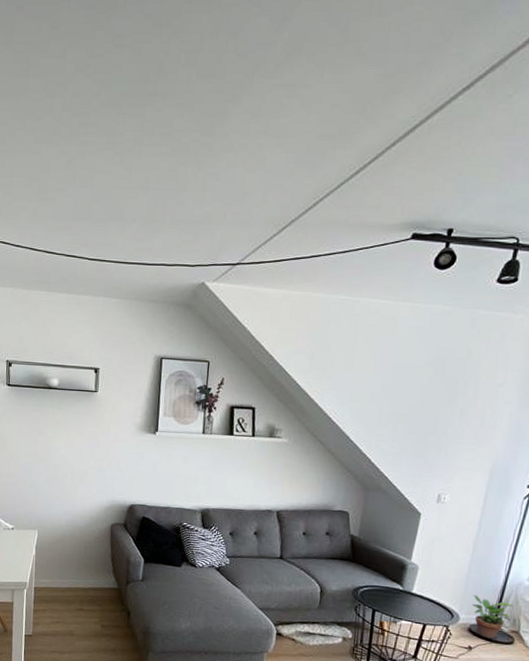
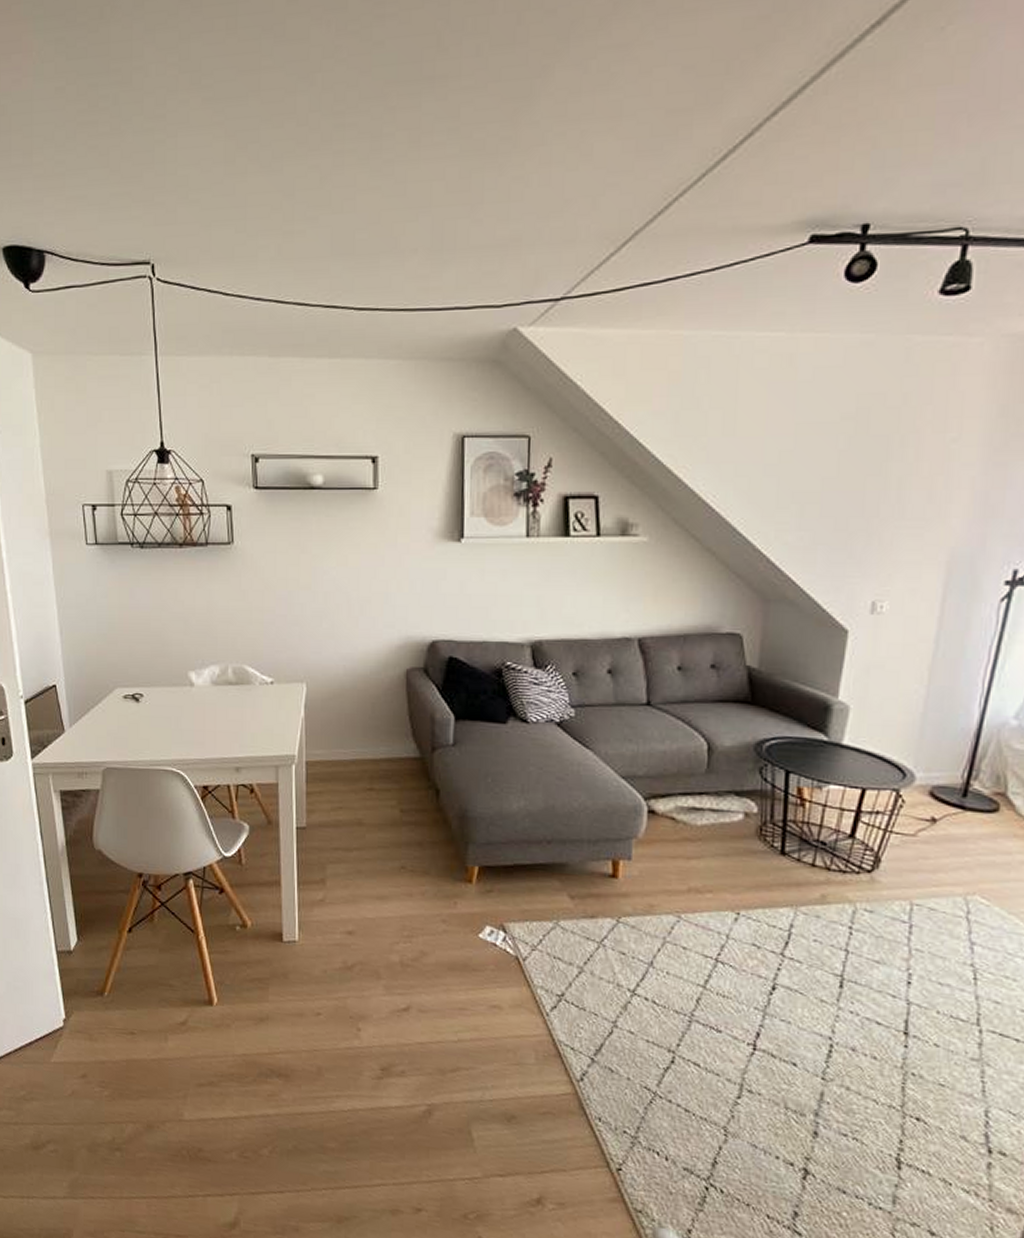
potted plant: present [472,595,514,639] -> none [933,743,995,805]

